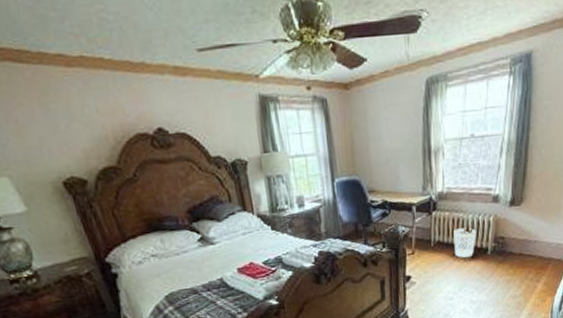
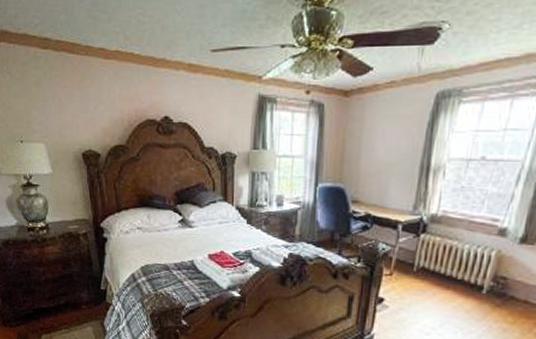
wastebasket: present [453,227,476,259] -> none [440,257,471,293]

